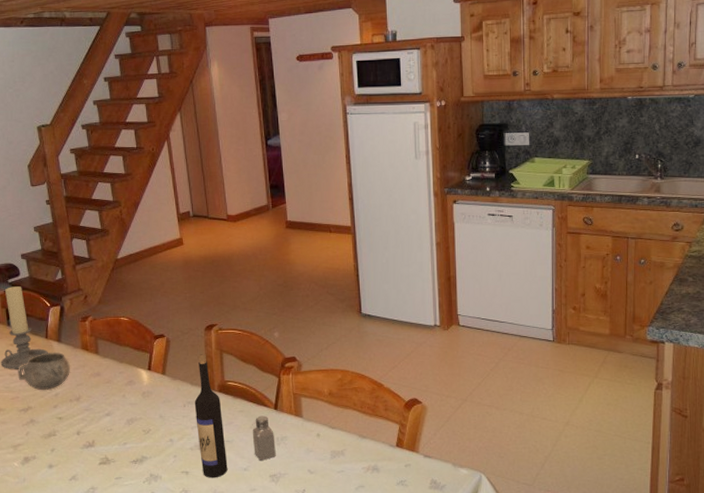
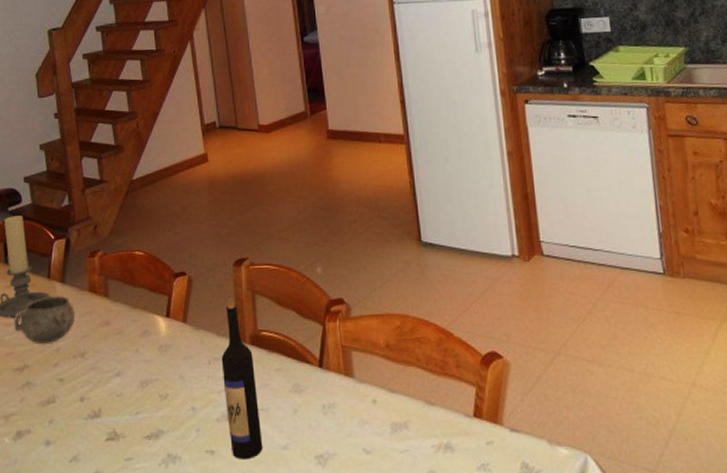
saltshaker: present [252,415,276,461] -> none [292,375,322,436]

